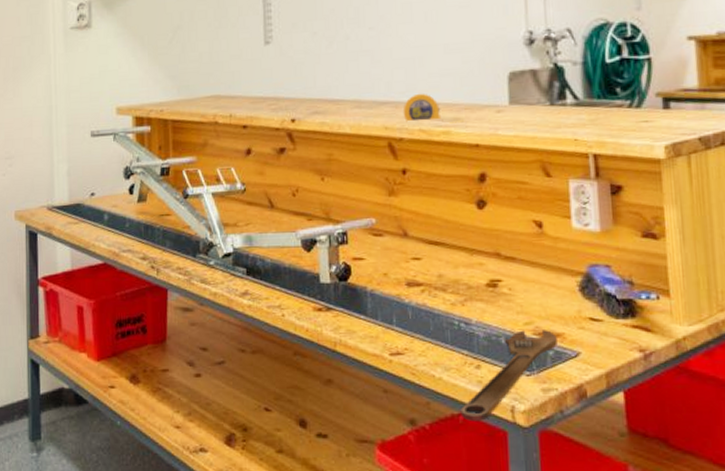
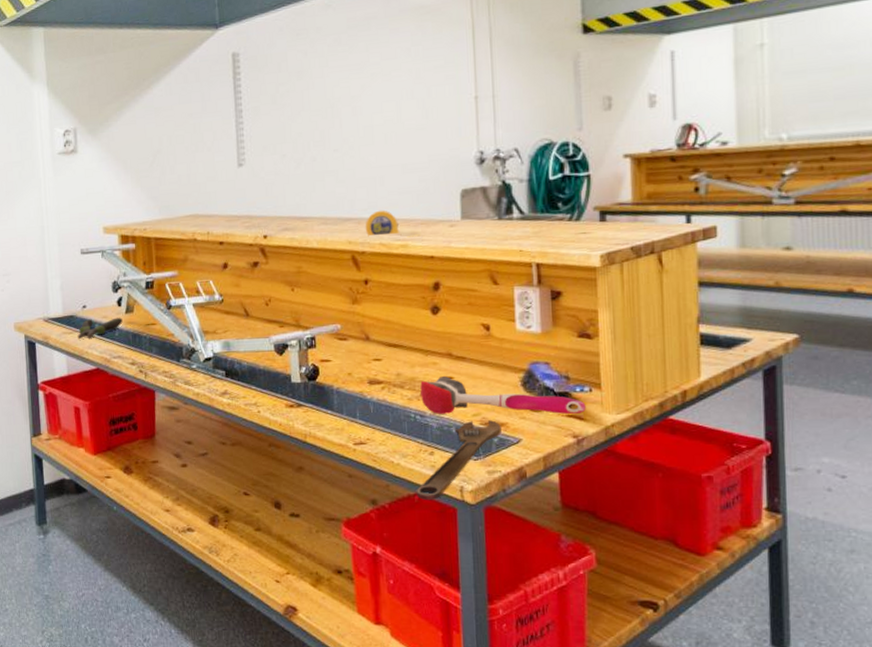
pliers: none [84,206,134,231] -> present [77,317,123,340]
cleaning brush: none [465,279,653,326] -> present [420,376,586,415]

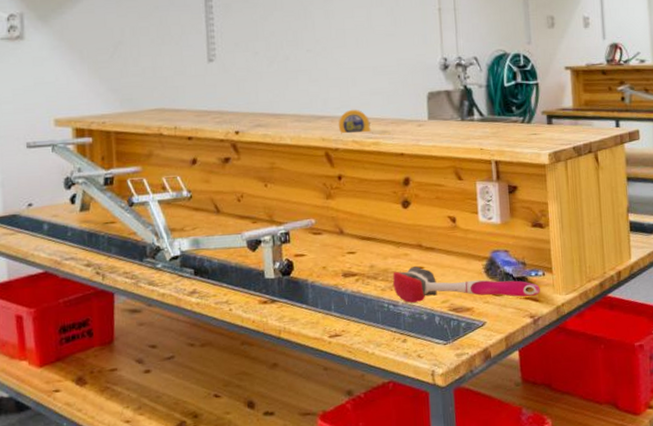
pliers: present [77,317,123,340] -> none [21,216,77,241]
adjustable wrench: present [416,420,501,500] -> none [390,306,468,387]

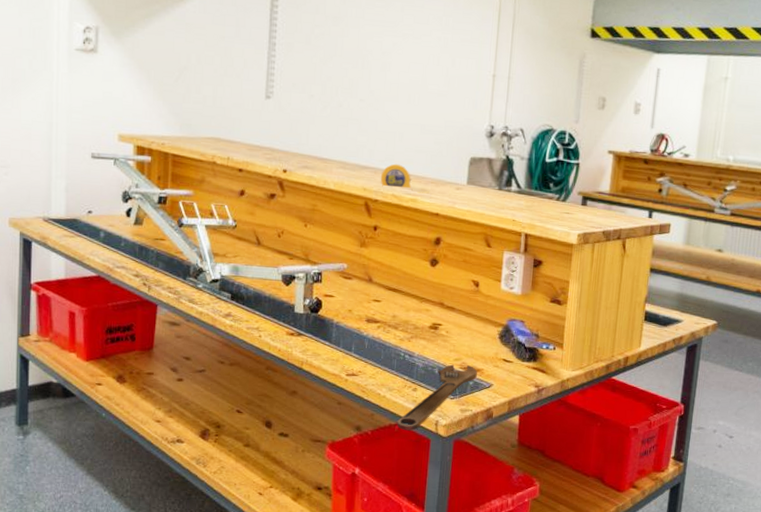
adjustable wrench: none [390,306,468,387] -> present [396,364,477,431]
cleaning brush: present [393,266,540,303] -> none [411,323,549,368]

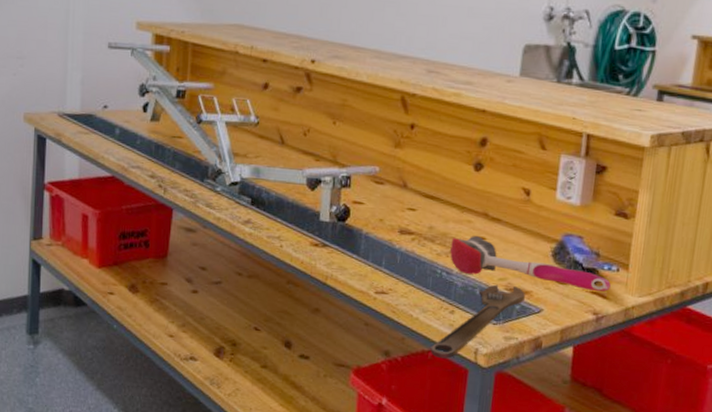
tape measure: present [380,163,432,199] -> none [419,52,478,93]
cleaning brush: none [411,323,549,368] -> present [450,236,611,292]

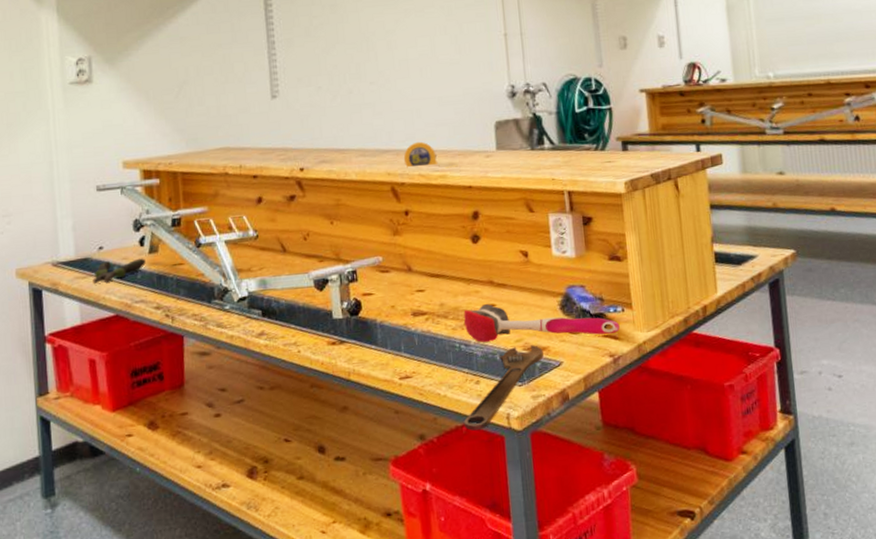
pliers: none [94,121,147,143] -> present [92,258,146,285]
tape measure: none [419,52,478,93] -> present [403,141,461,172]

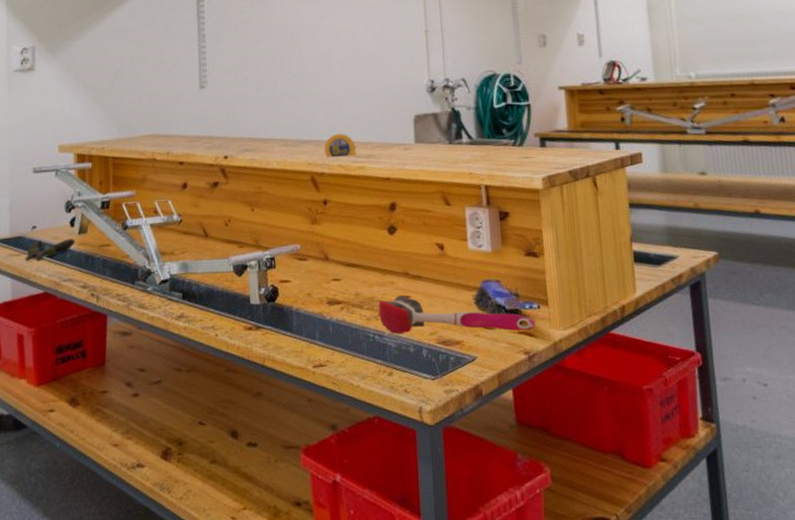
adjustable wrench: present [463,345,544,431] -> none [375,338,457,423]

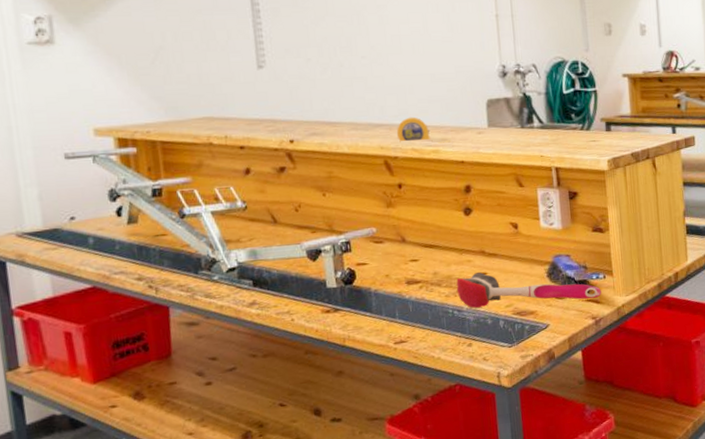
pliers: present [25,238,75,262] -> none [64,229,124,256]

